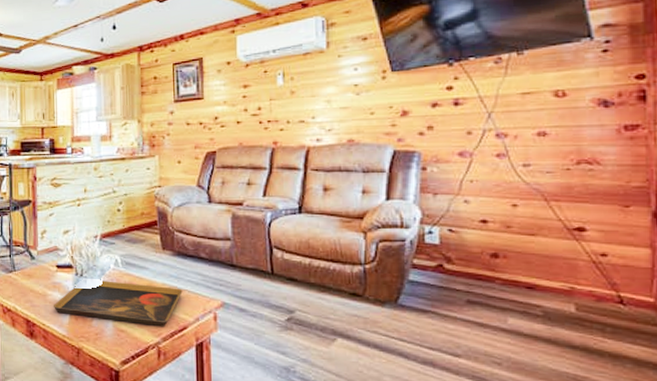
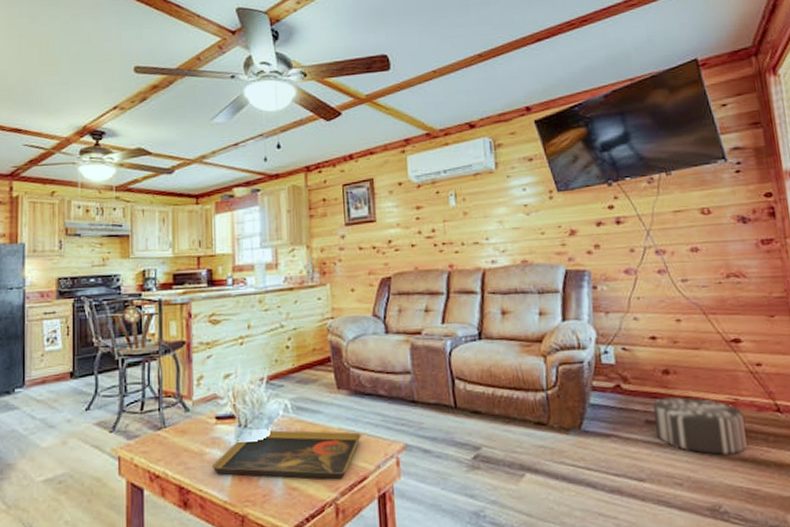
pouf: none [477,280,581,341] -> present [653,397,749,455]

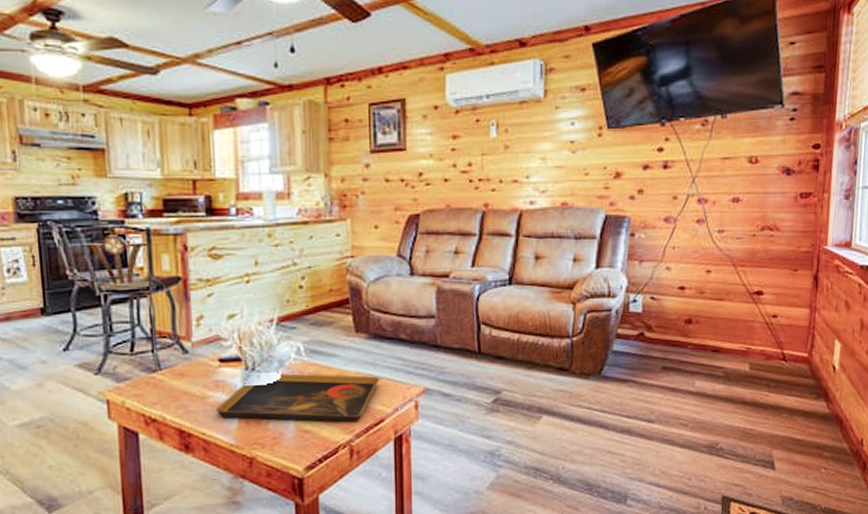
pouf: present [653,397,749,455] -> none [671,345,753,399]

